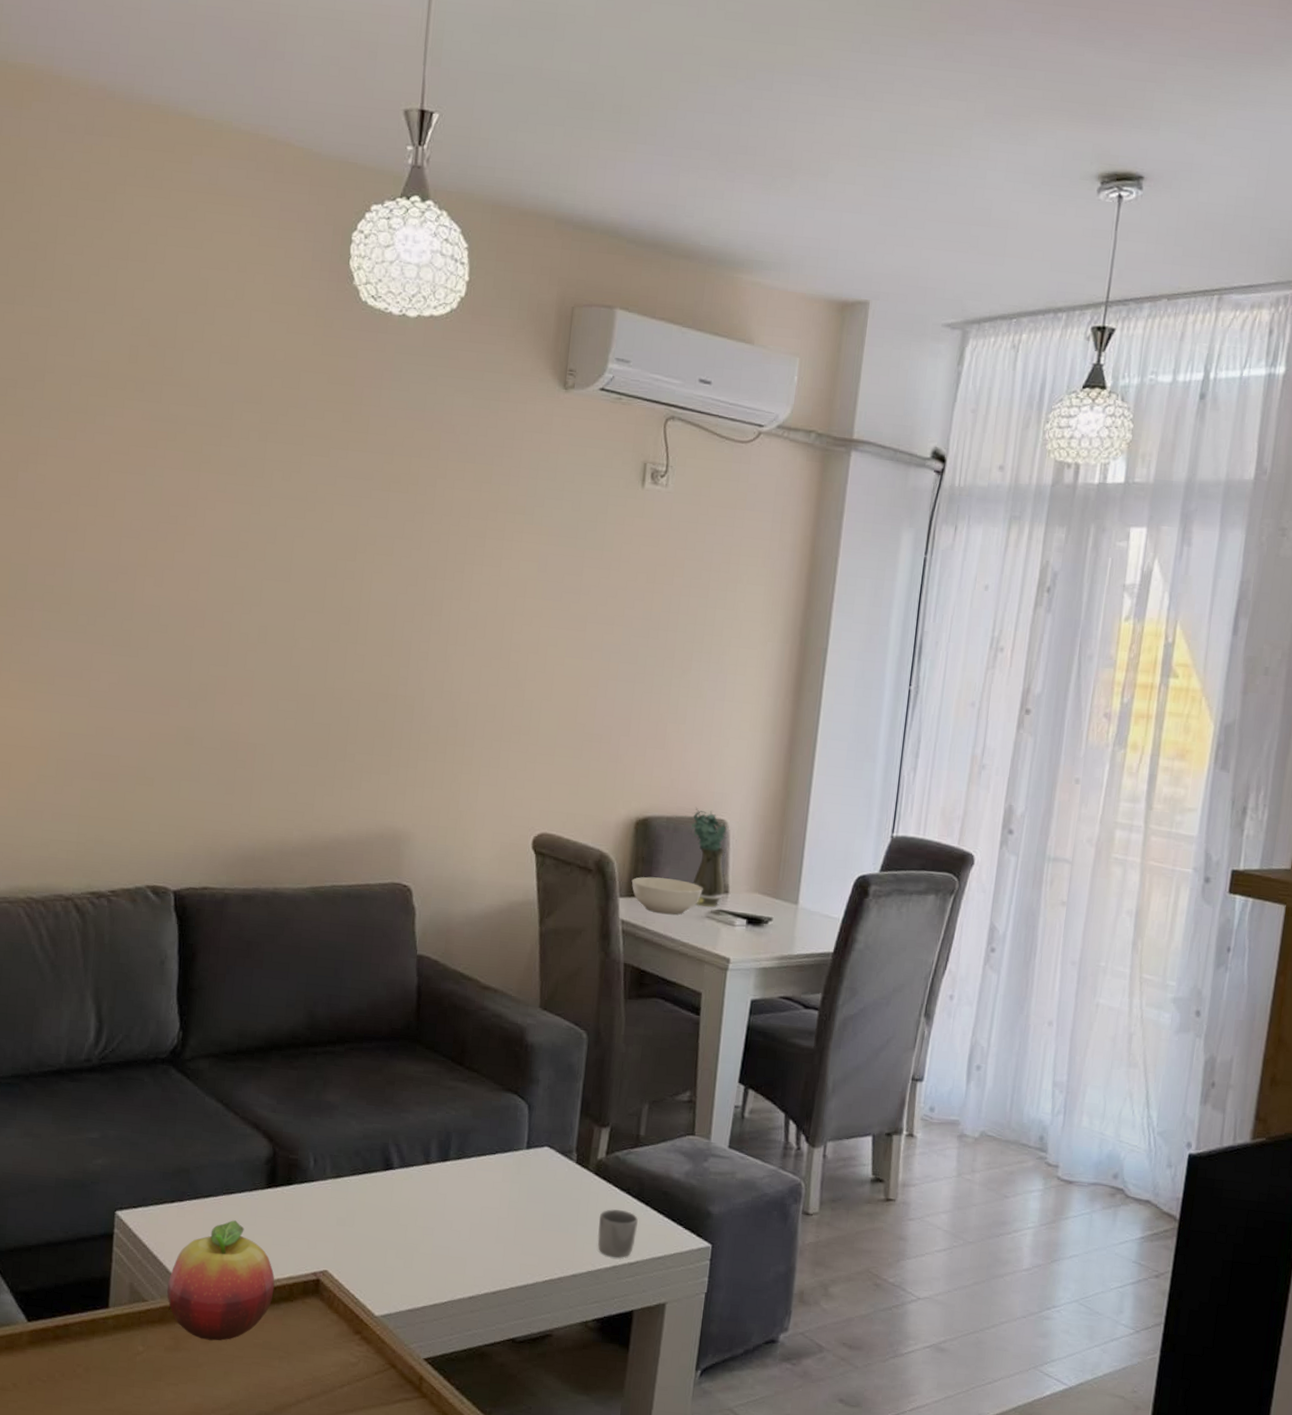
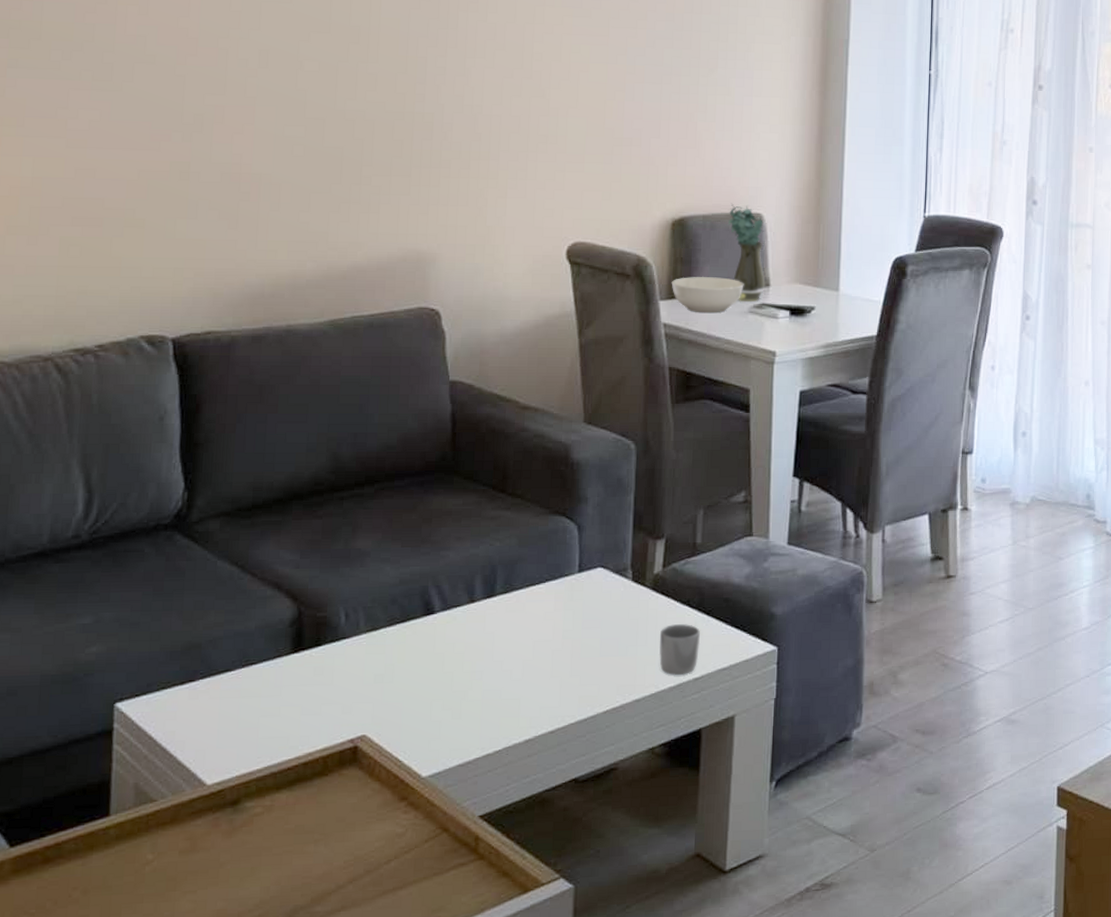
fruit: present [166,1220,275,1341] -> none [179,694,306,835]

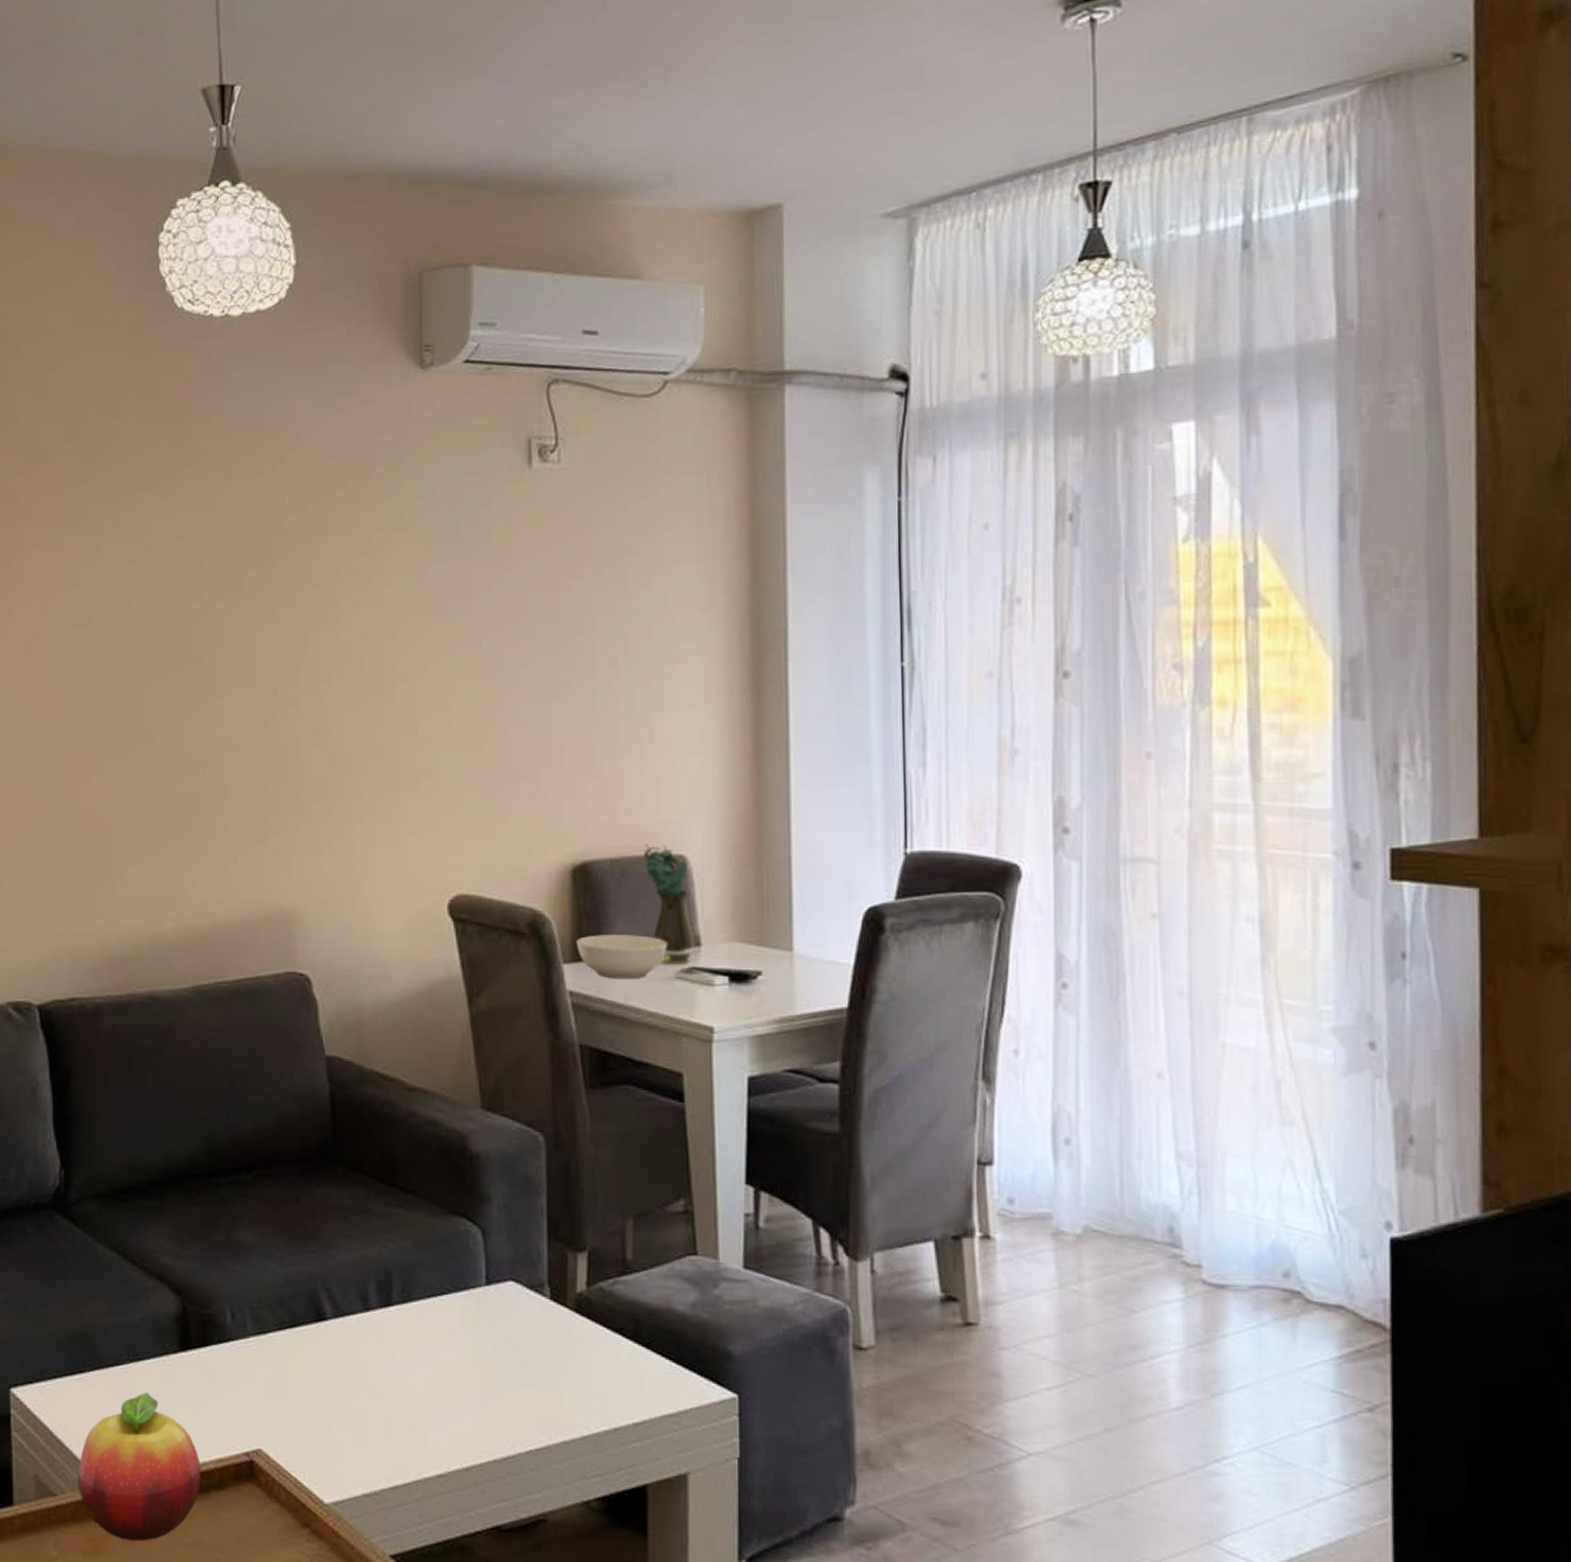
fruit: none [179,694,306,835] -> present [76,1392,201,1541]
cup: present [659,624,700,675] -> none [587,1355,638,1417]

